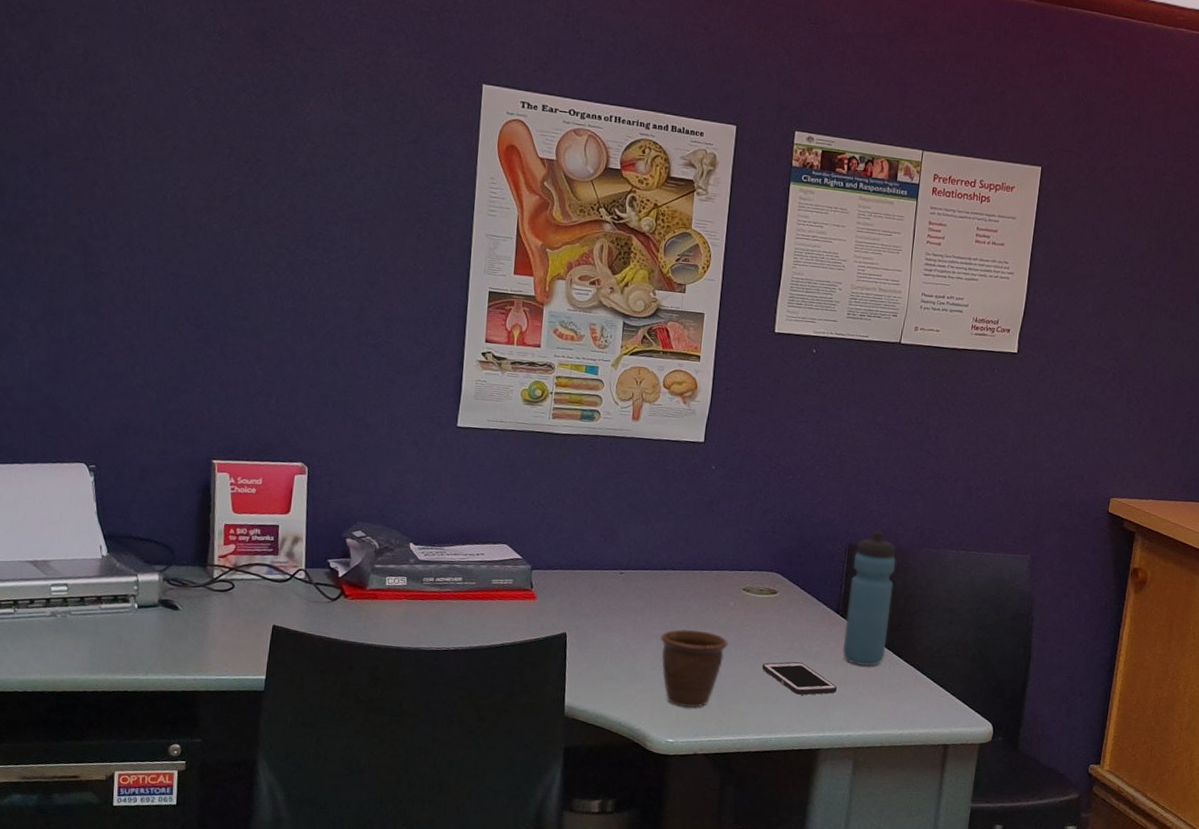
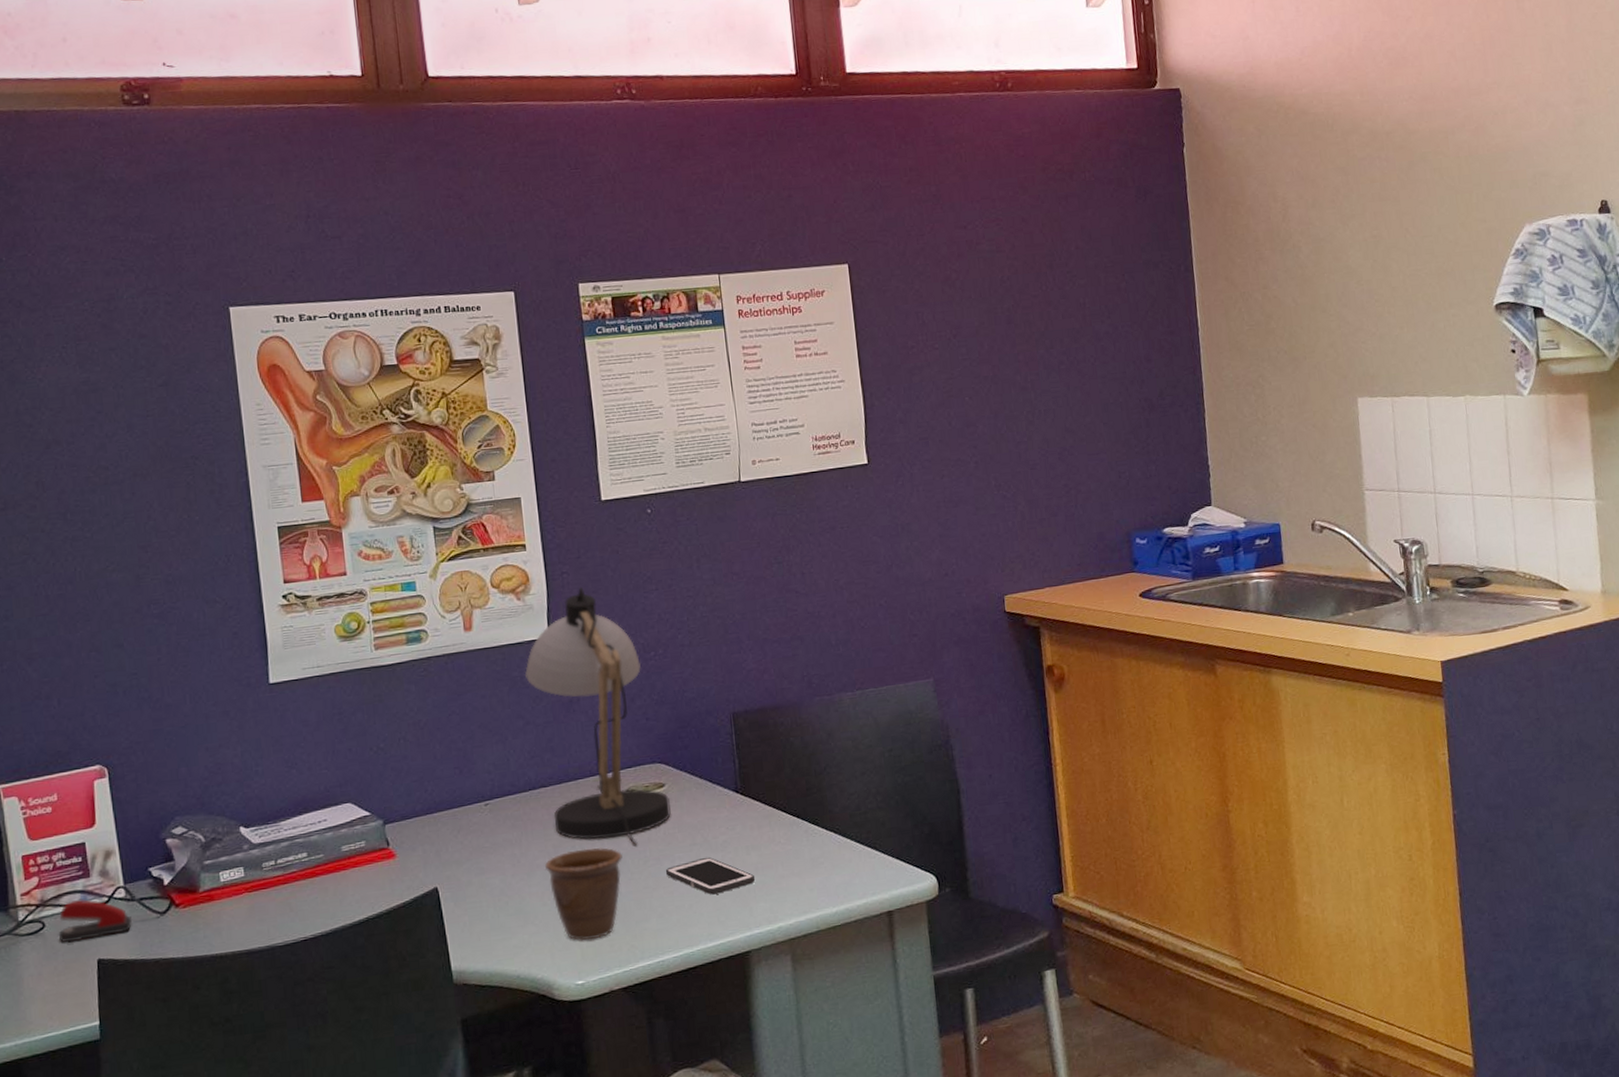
stapler: none [244,571,308,608] -> present [58,898,133,942]
desk lamp: none [676,404,779,637] -> present [524,586,671,845]
water bottle: present [843,530,897,666] -> none [741,690,799,846]

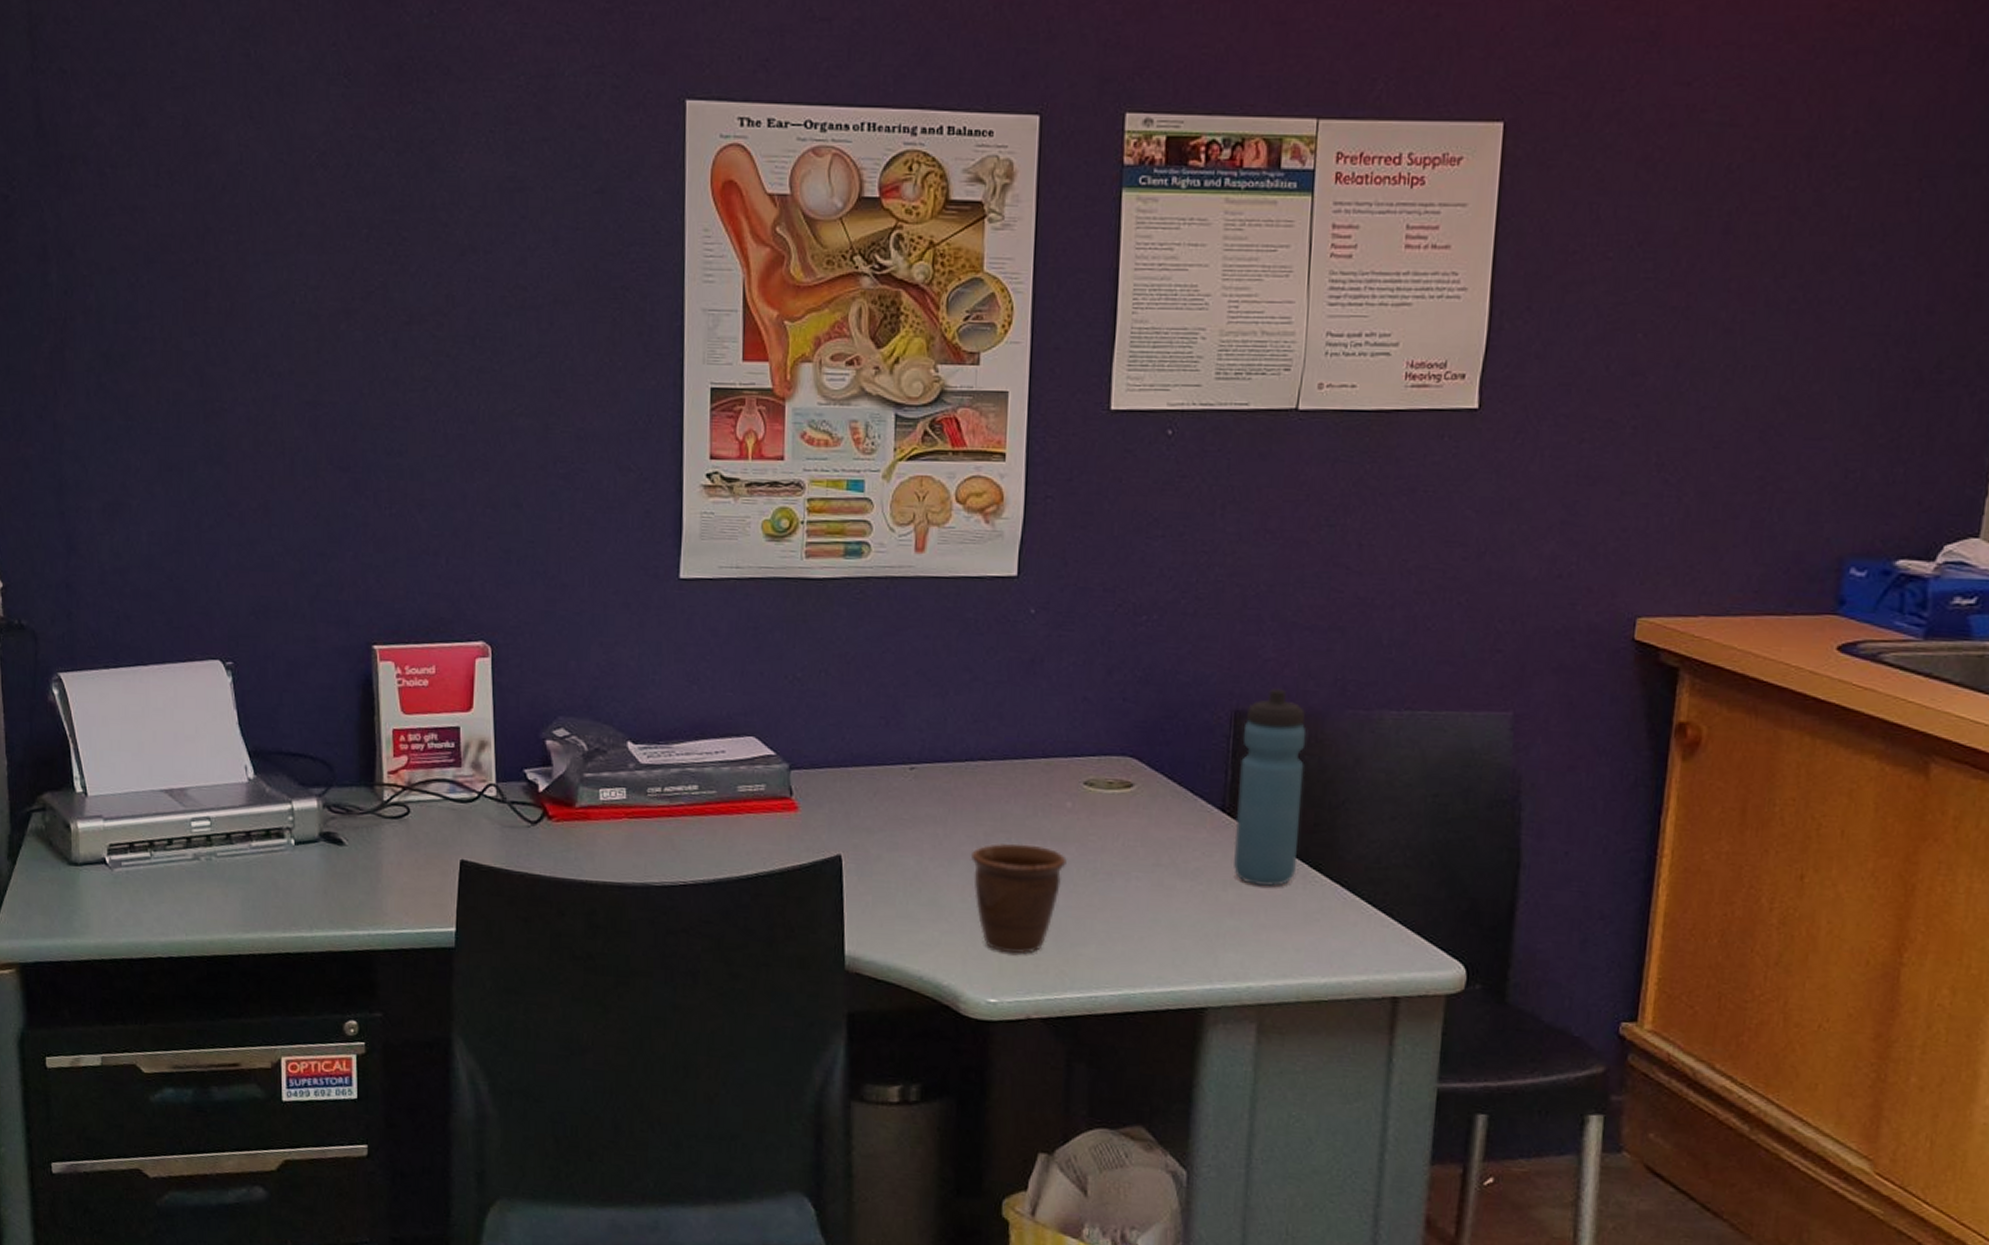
stapler: present [58,898,133,942] -> none [422,789,502,836]
desk lamp: present [524,586,671,845] -> none [980,517,1136,852]
cell phone: present [665,857,756,895] -> none [1116,883,1229,932]
water bottle: none [741,690,799,846] -> present [1234,688,1307,887]

